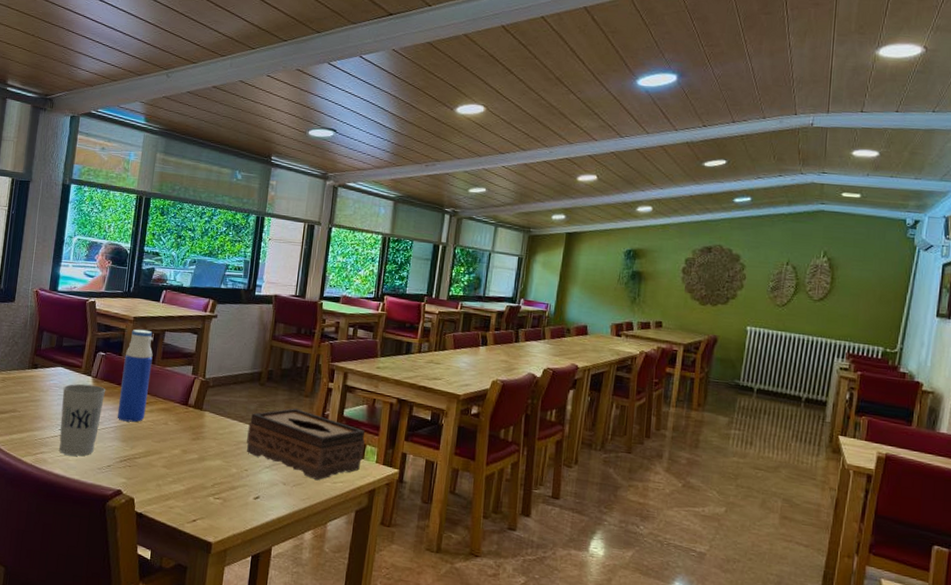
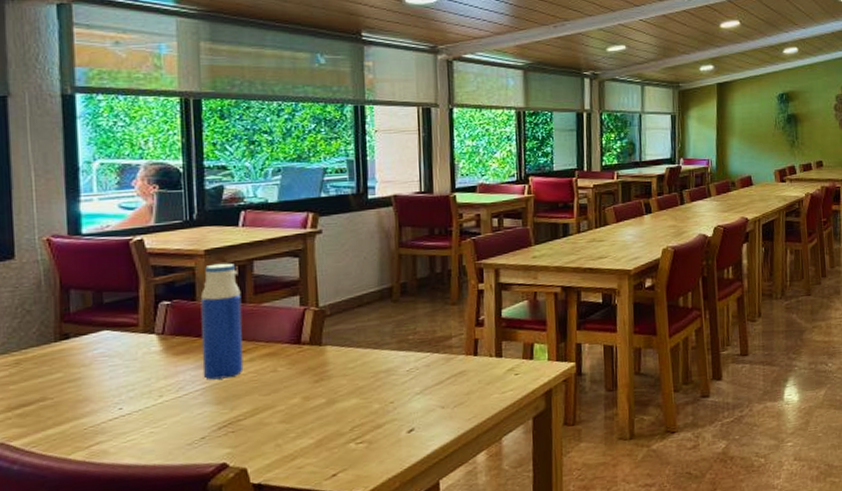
cup: present [59,383,106,456] -> none [115,343,181,438]
tissue box: present [247,408,365,481] -> none [386,320,532,395]

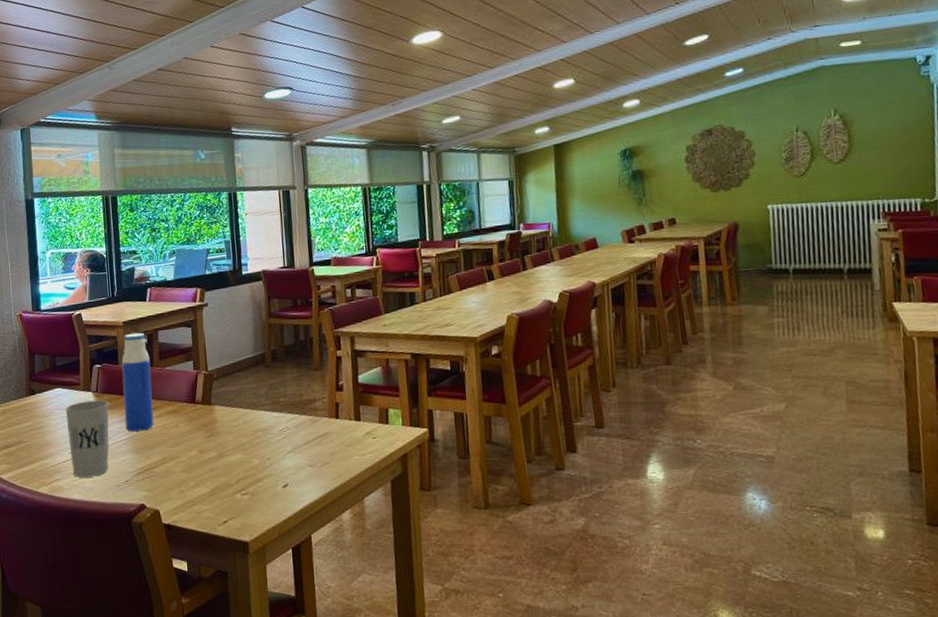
cup: none [115,343,181,438] -> present [65,399,109,478]

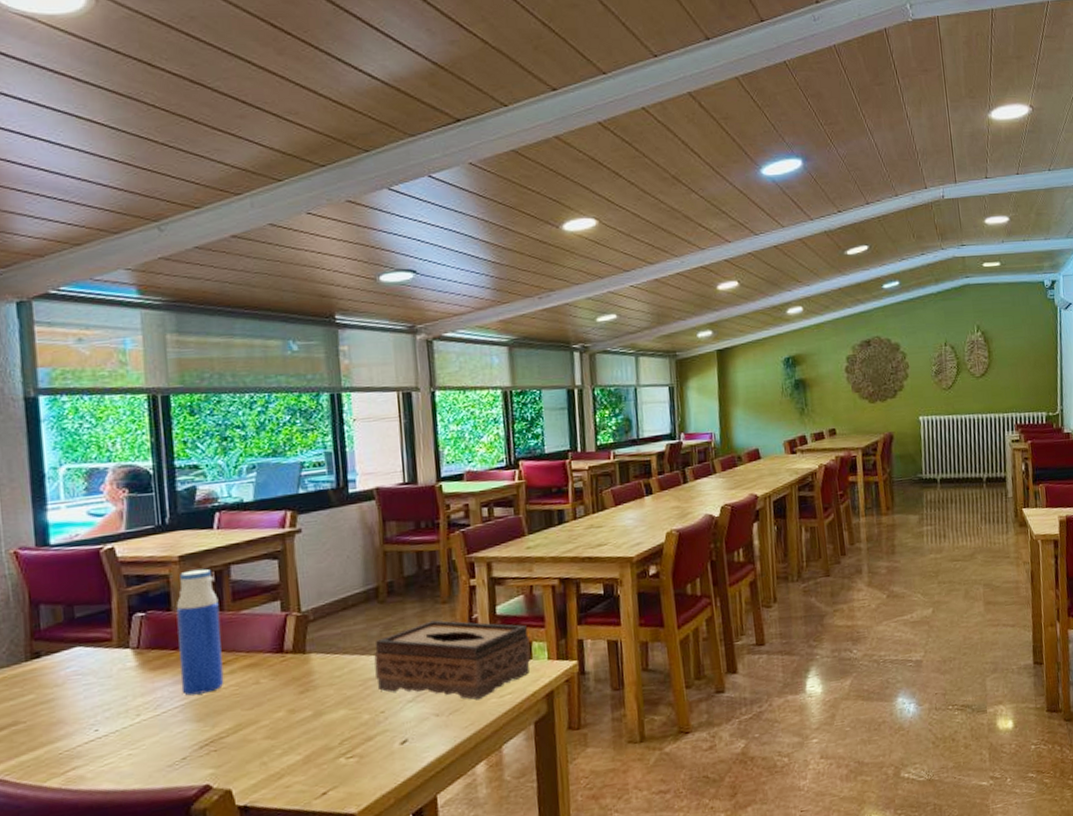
cup: present [65,399,109,478] -> none [89,657,158,762]
tissue box: none [262,384,388,456] -> present [374,620,531,700]

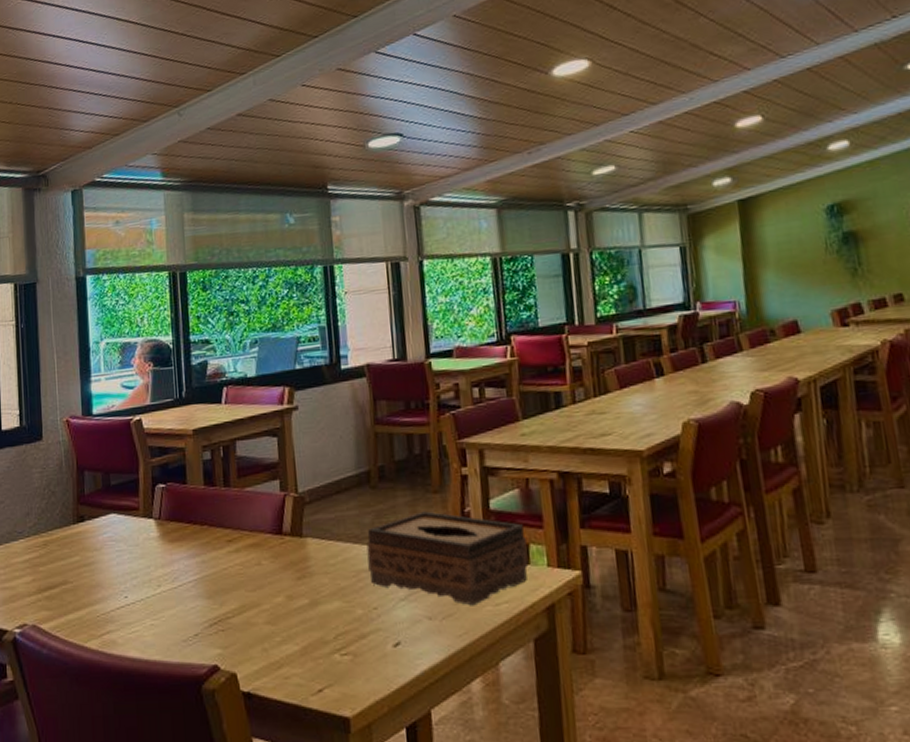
water bottle: present [176,568,224,696] -> none [190,443,231,571]

